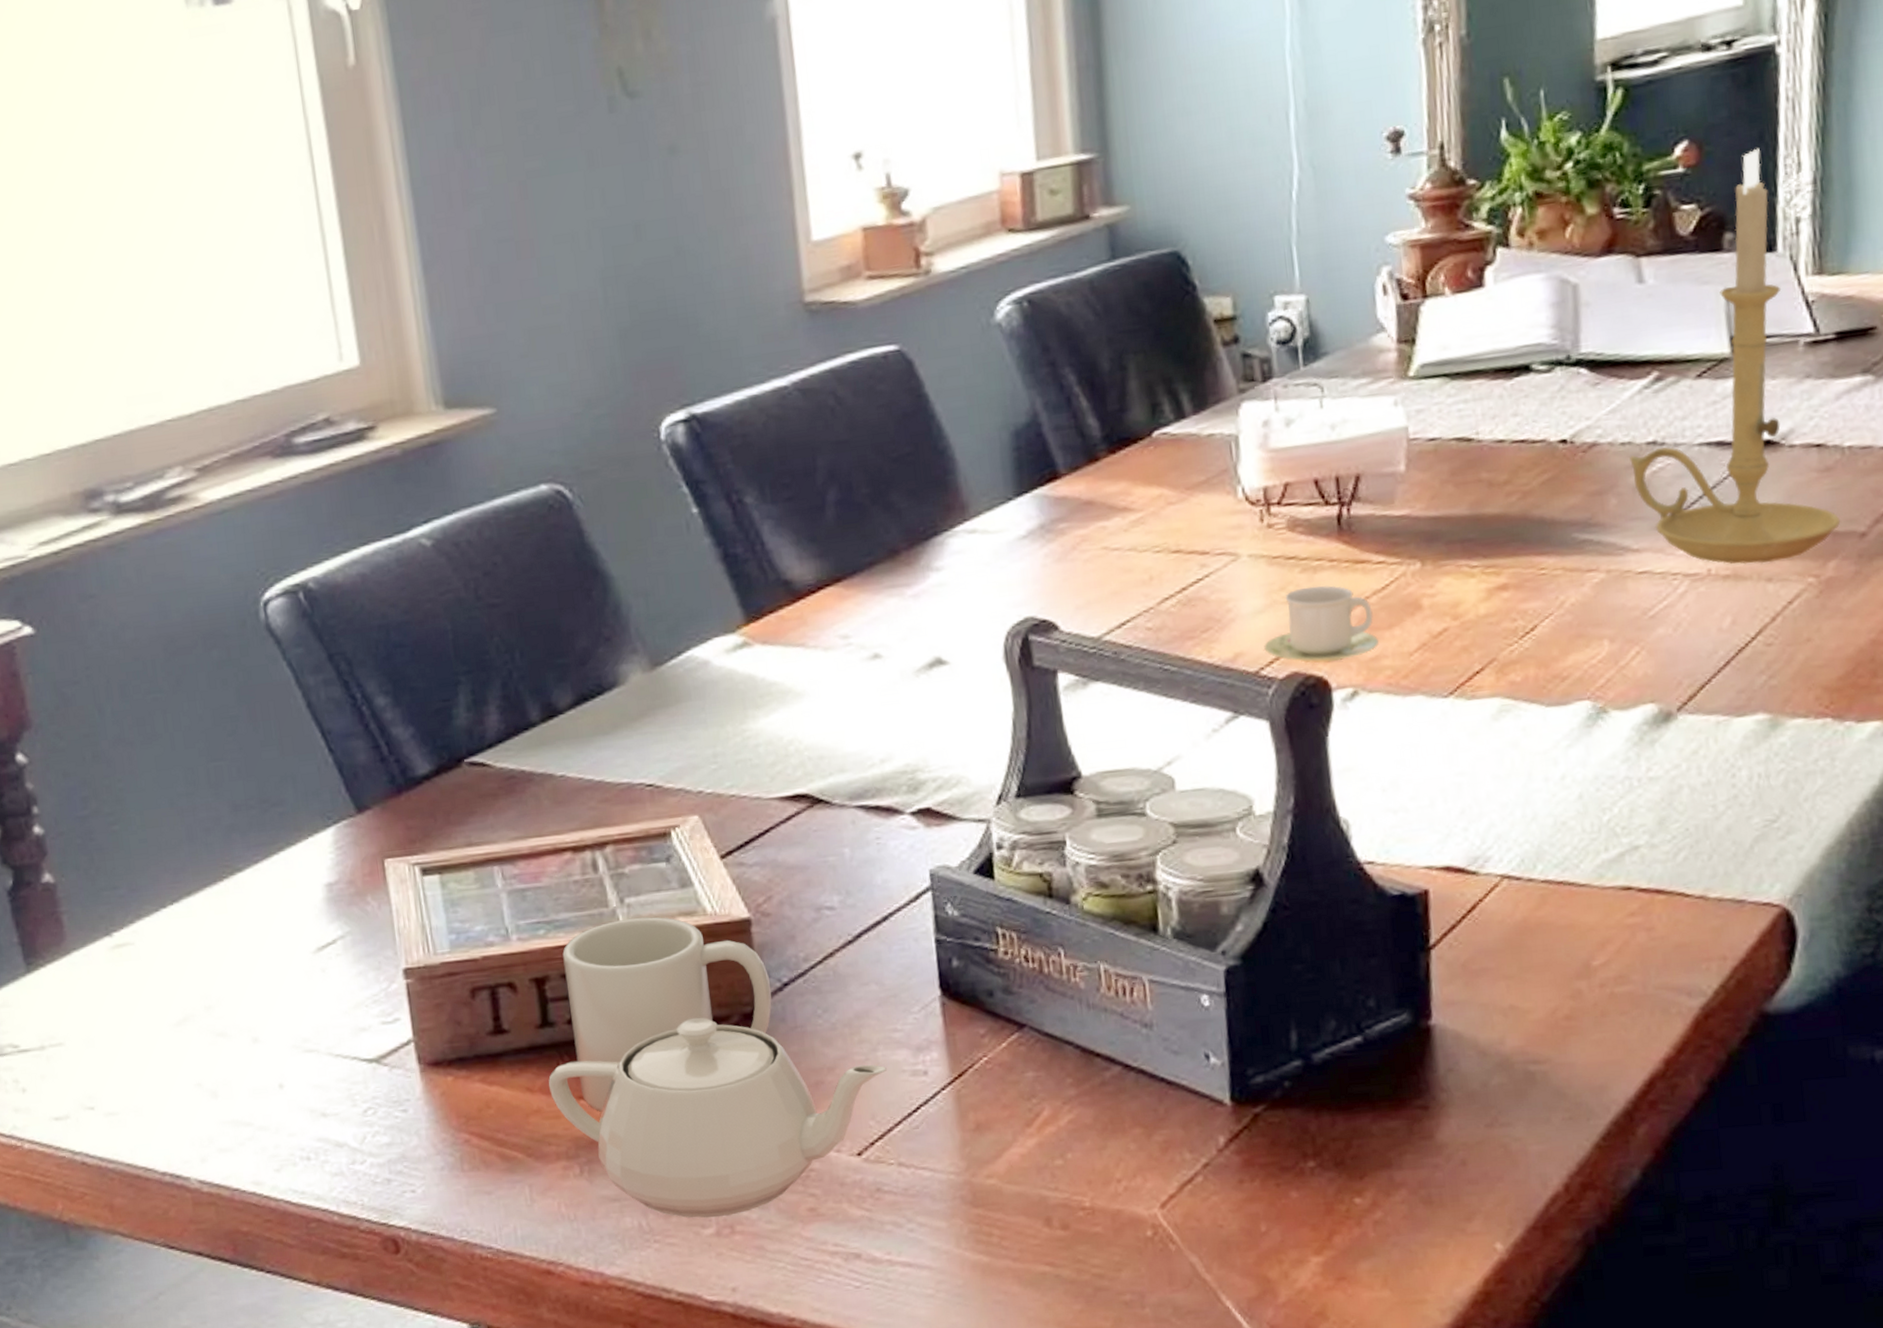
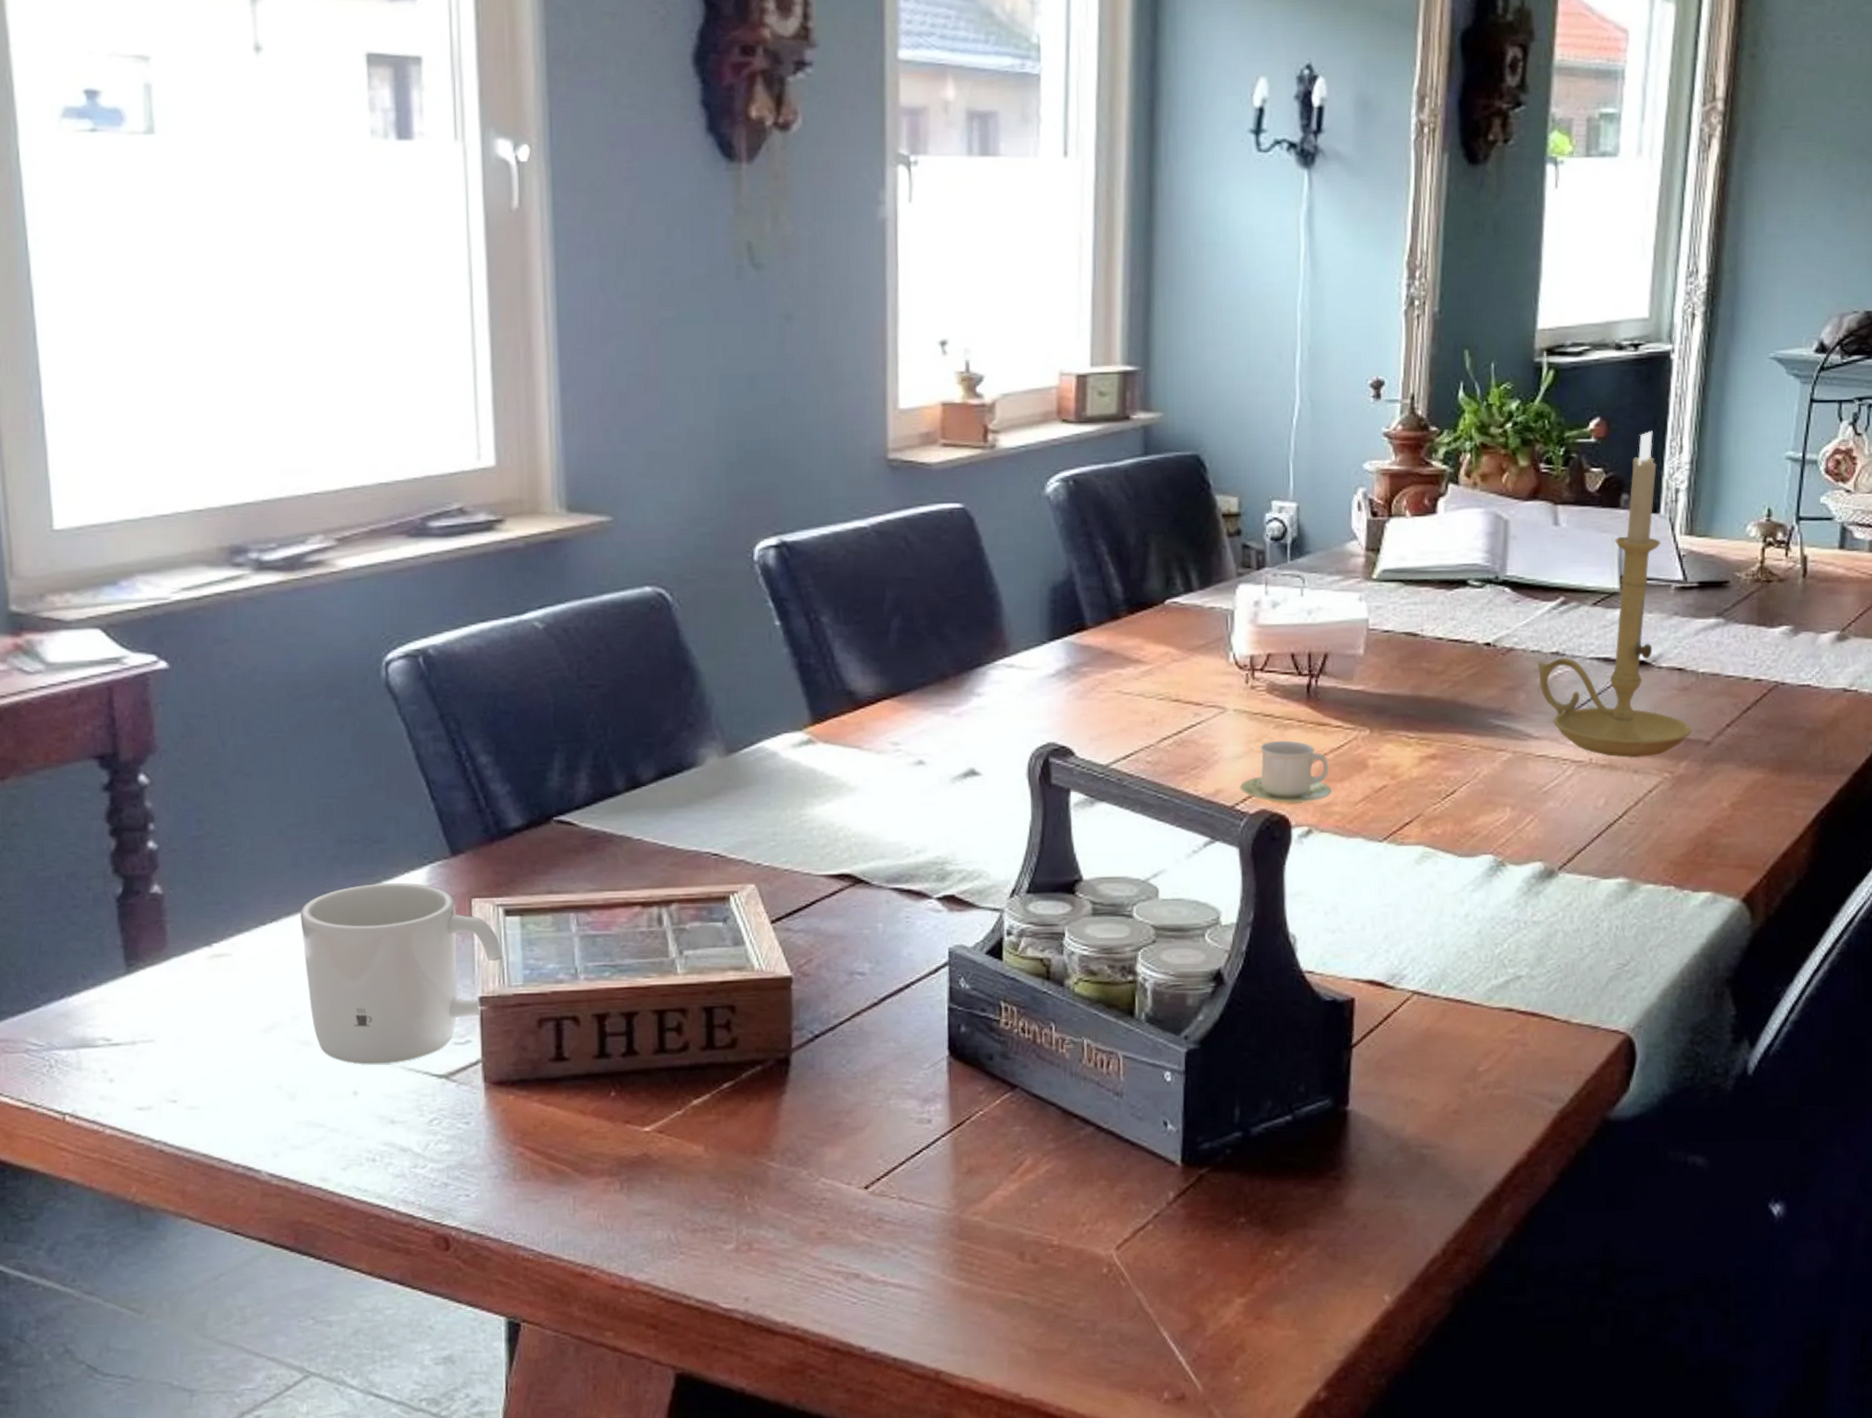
mug: none [201,847,425,1053] -> present [300,883,503,1064]
teapot: present [548,1017,887,1218] -> none [599,1059,897,1235]
mug: present [562,917,772,1112] -> none [624,968,804,1136]

